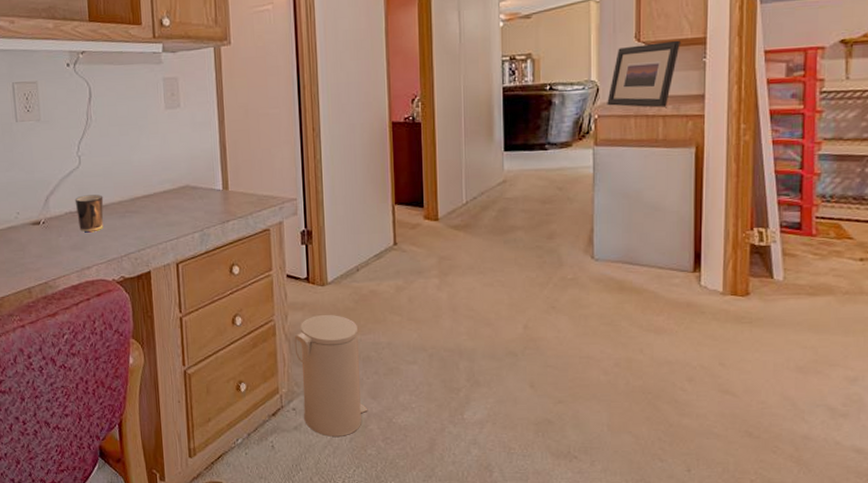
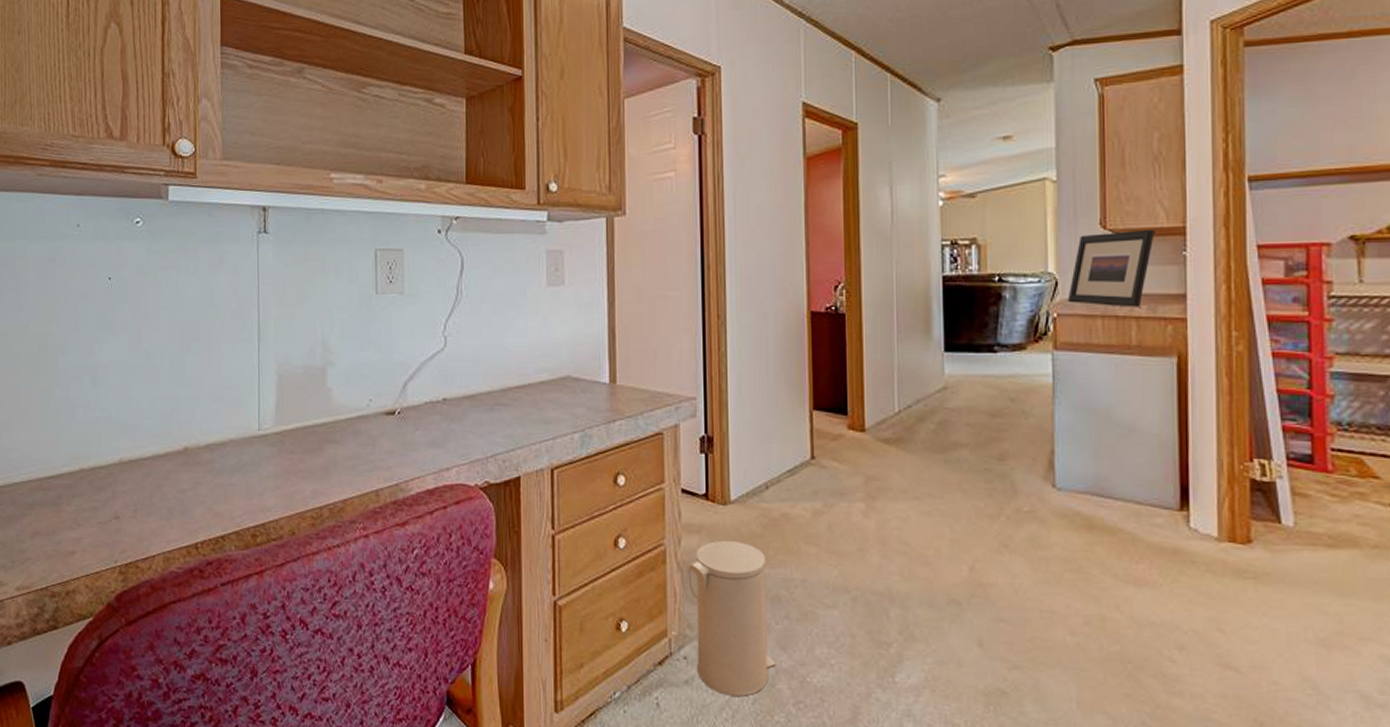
mug: present [74,194,104,232] -> none [437,382,470,426]

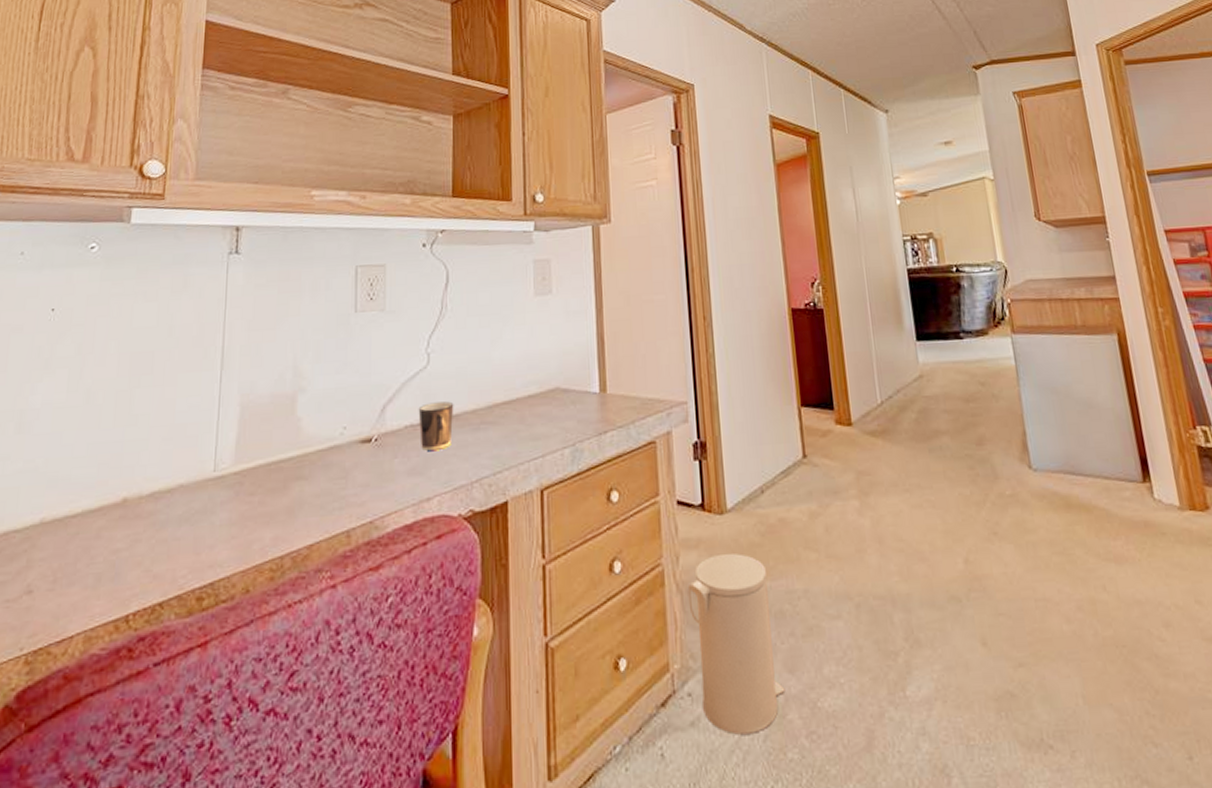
mug: none [437,382,470,426] -> present [418,401,454,451]
picture frame: present [1068,229,1155,307] -> none [1017,219,1082,291]

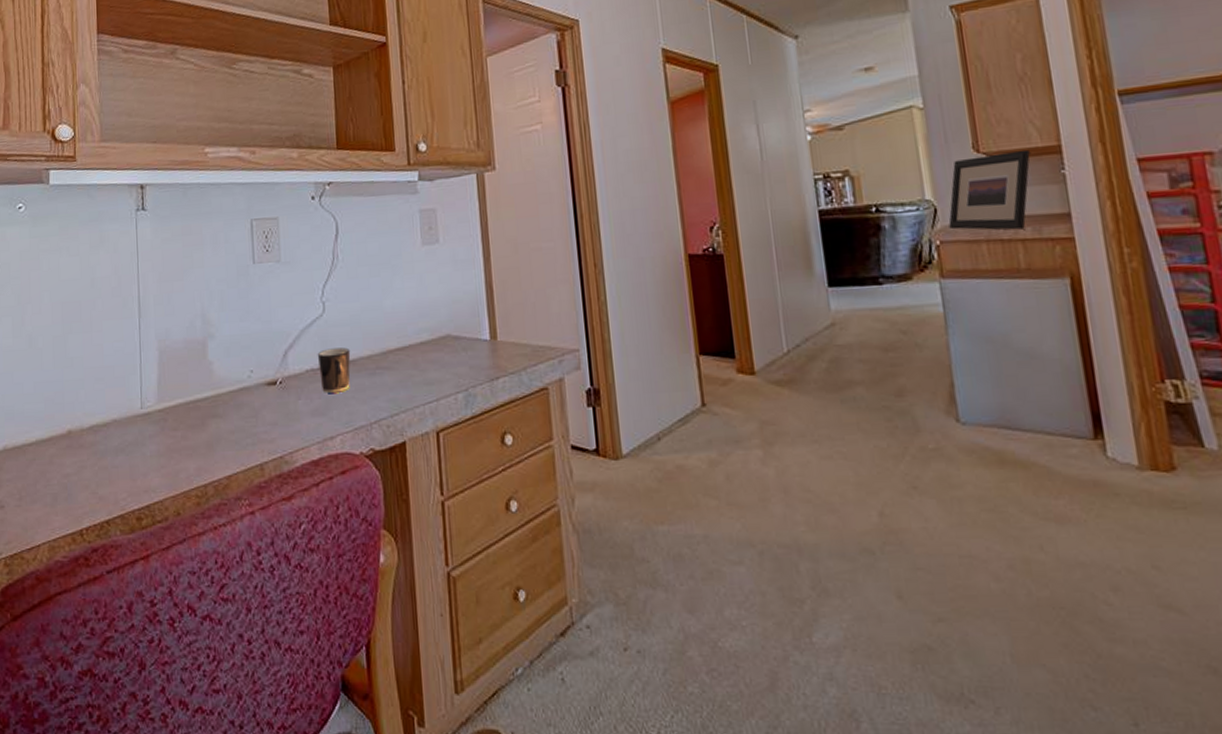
trash bin: present [687,553,785,735] -> none [584,497,685,667]
picture frame: none [1017,219,1082,291] -> present [948,149,1031,230]

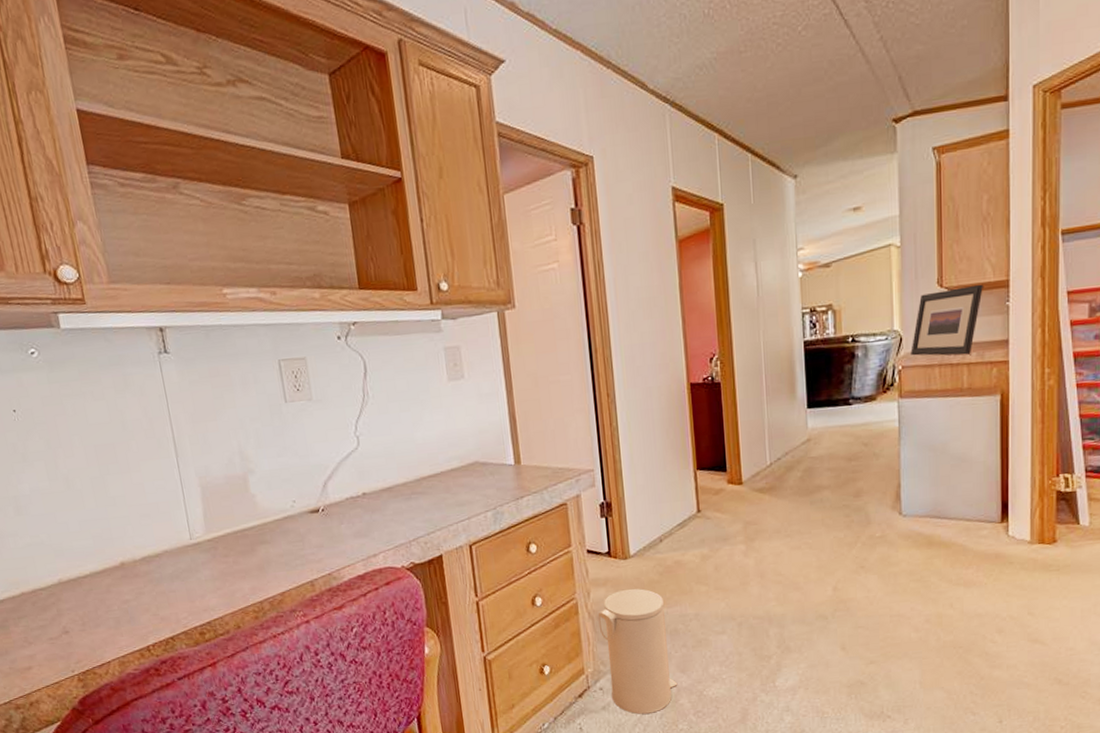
mug: present [317,347,351,393] -> none [355,476,388,517]
trash bin: none [584,497,685,667] -> present [598,588,678,715]

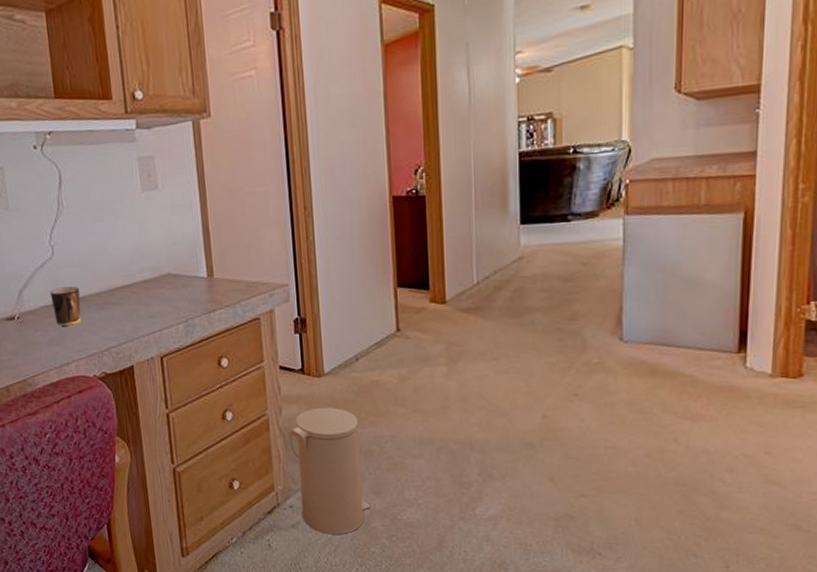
mug: none [355,476,388,517] -> present [49,286,81,326]
picture frame: present [910,284,983,356] -> none [640,89,729,169]

